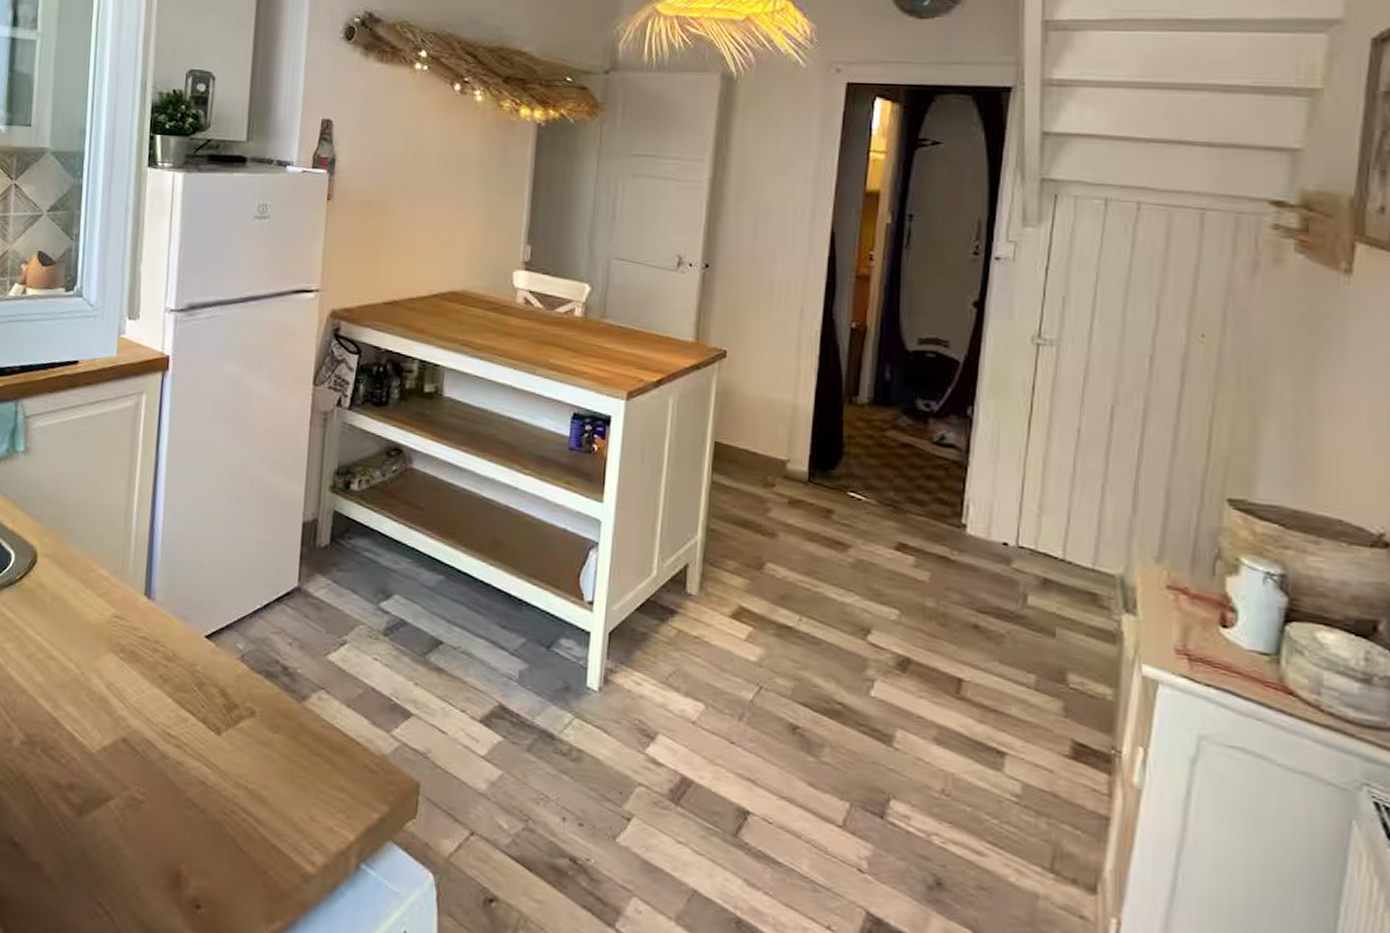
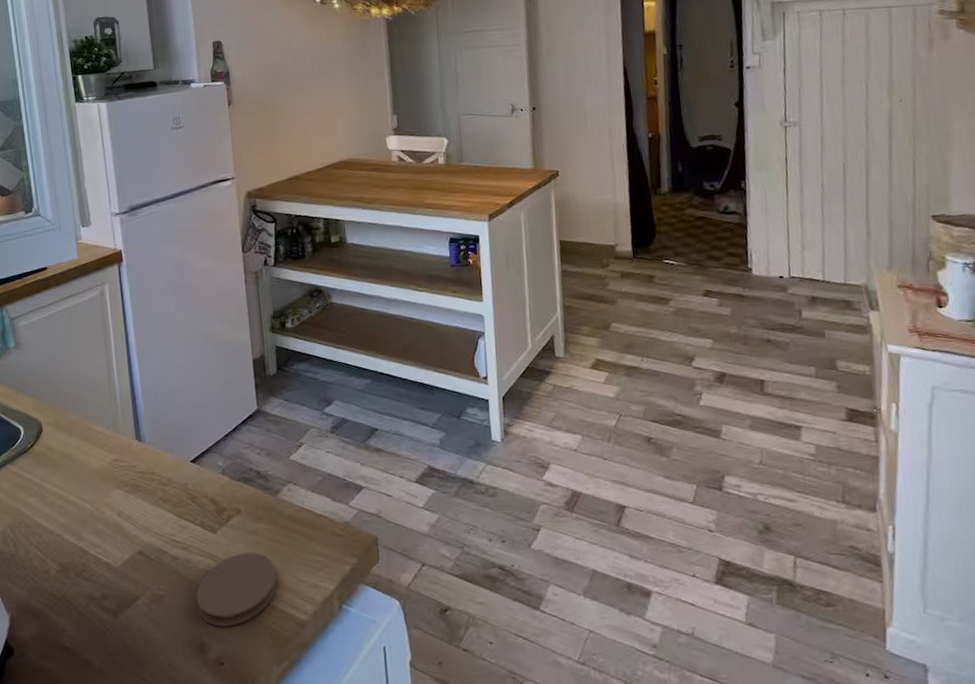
coaster: none [181,767,286,861] -> present [196,551,278,628]

